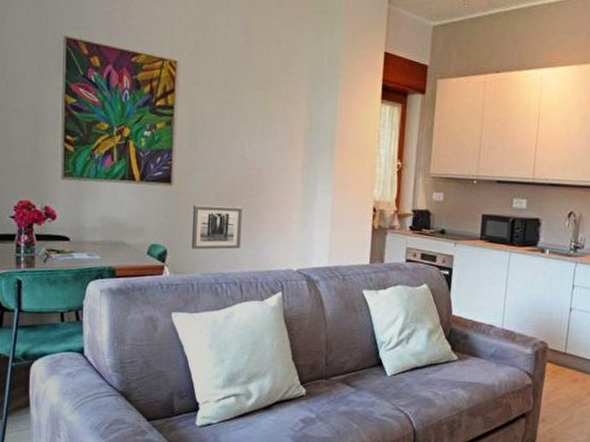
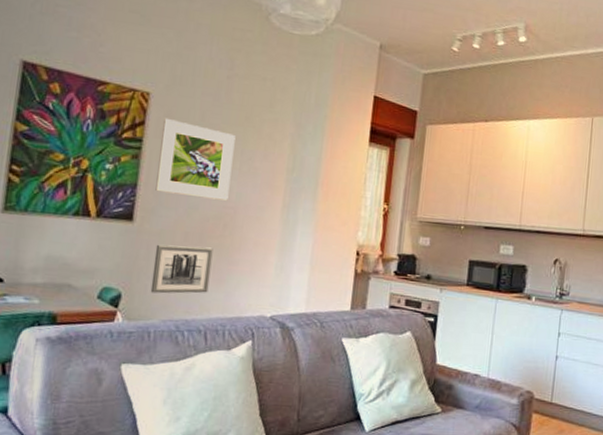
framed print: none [188,84,256,162] -> present [155,118,236,201]

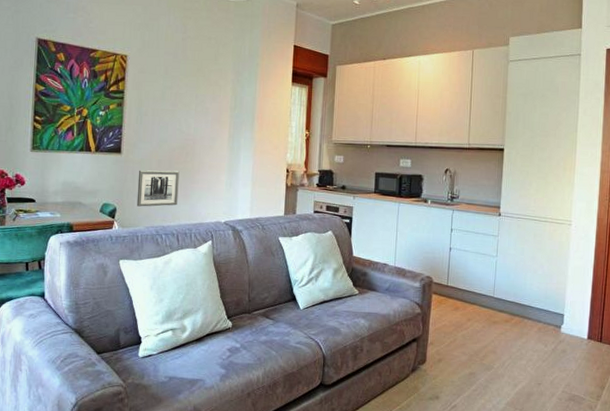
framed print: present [155,118,236,201] -> none [135,74,191,134]

